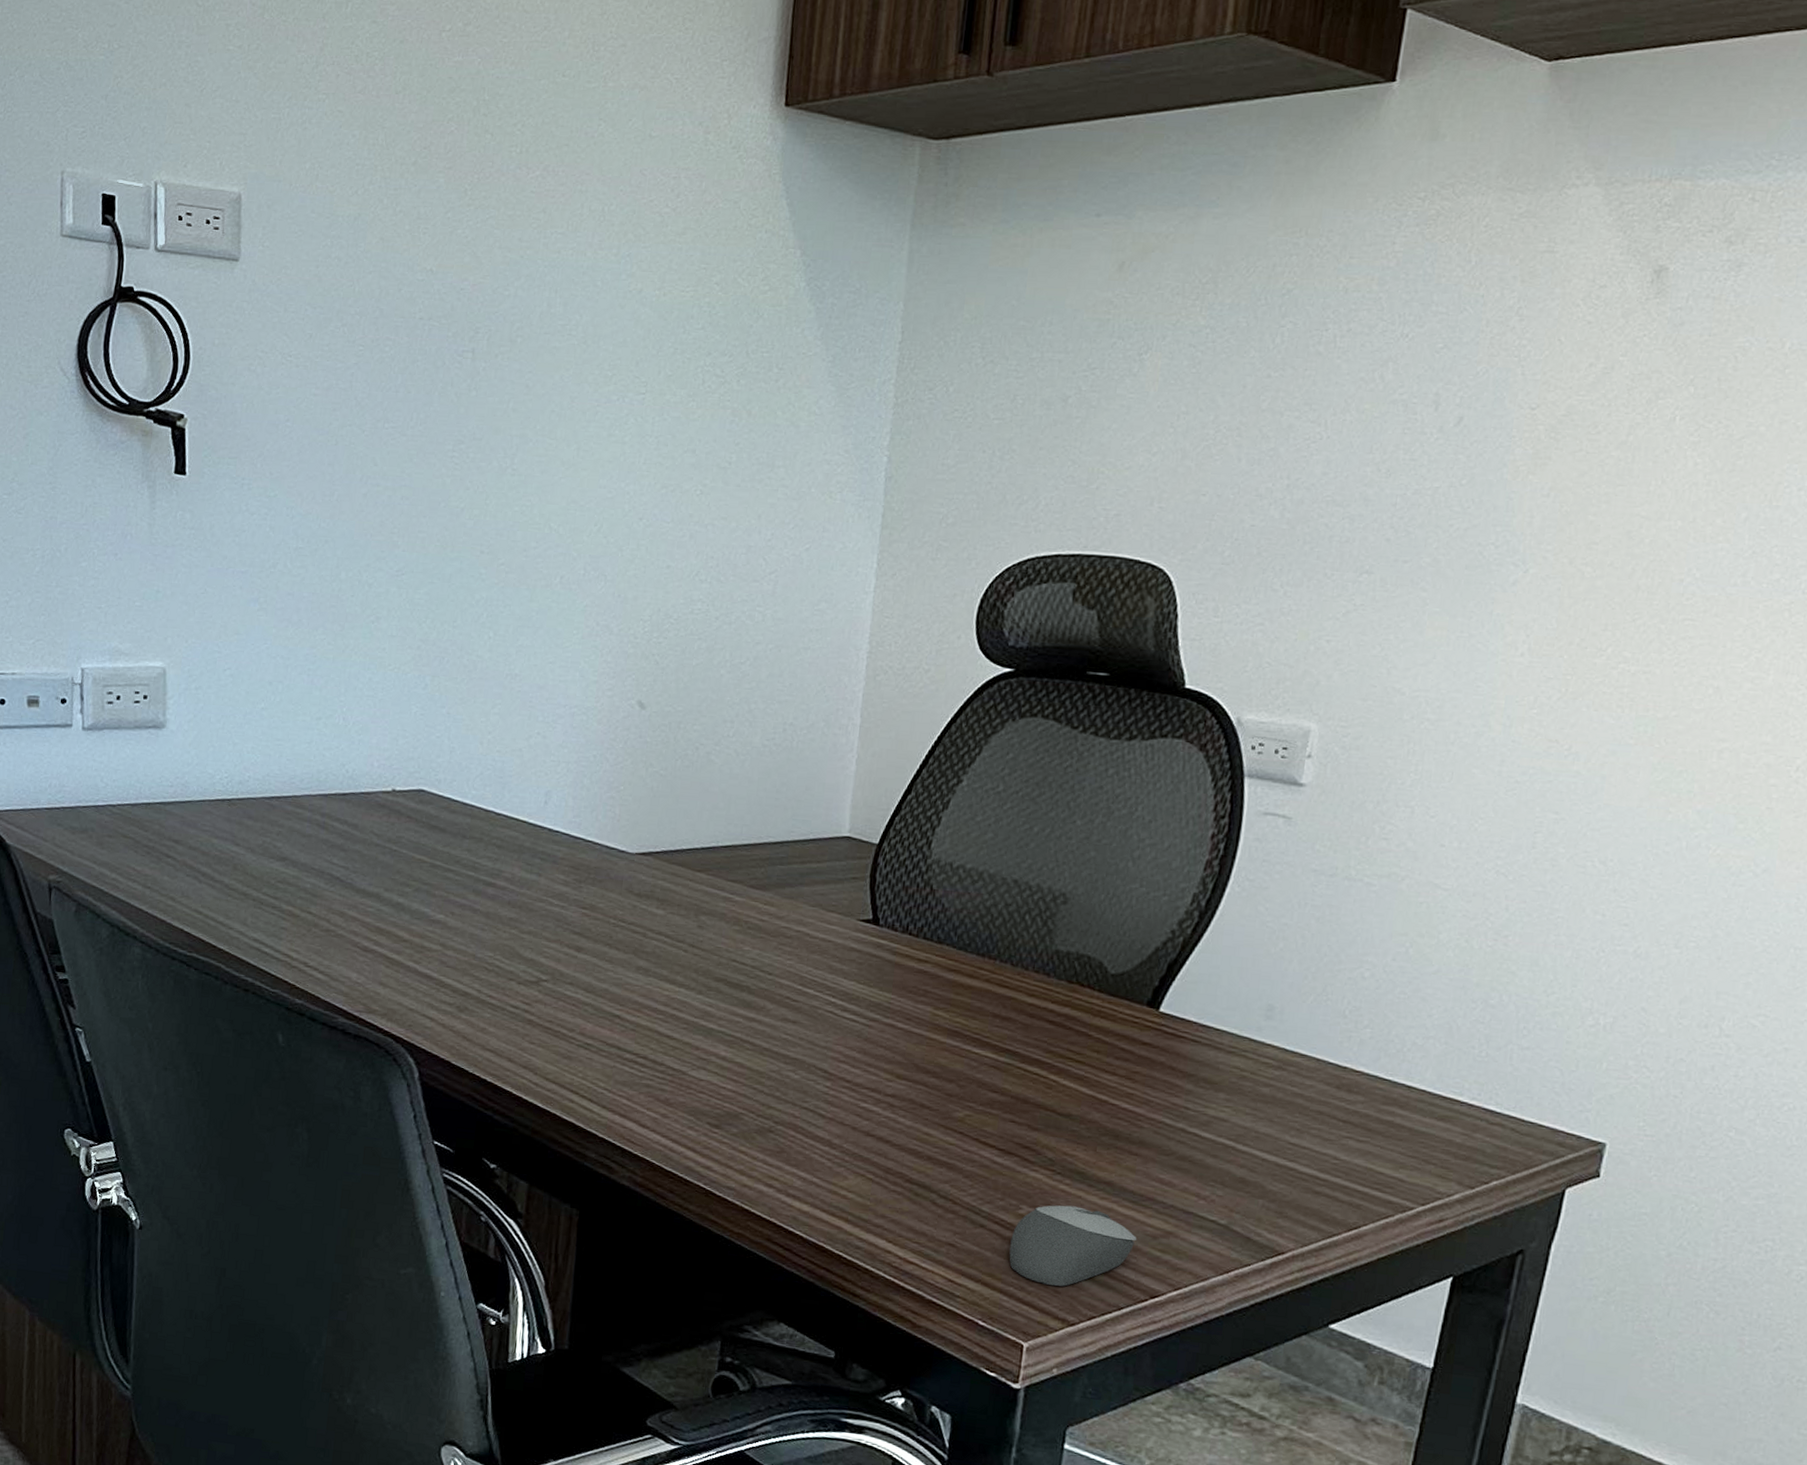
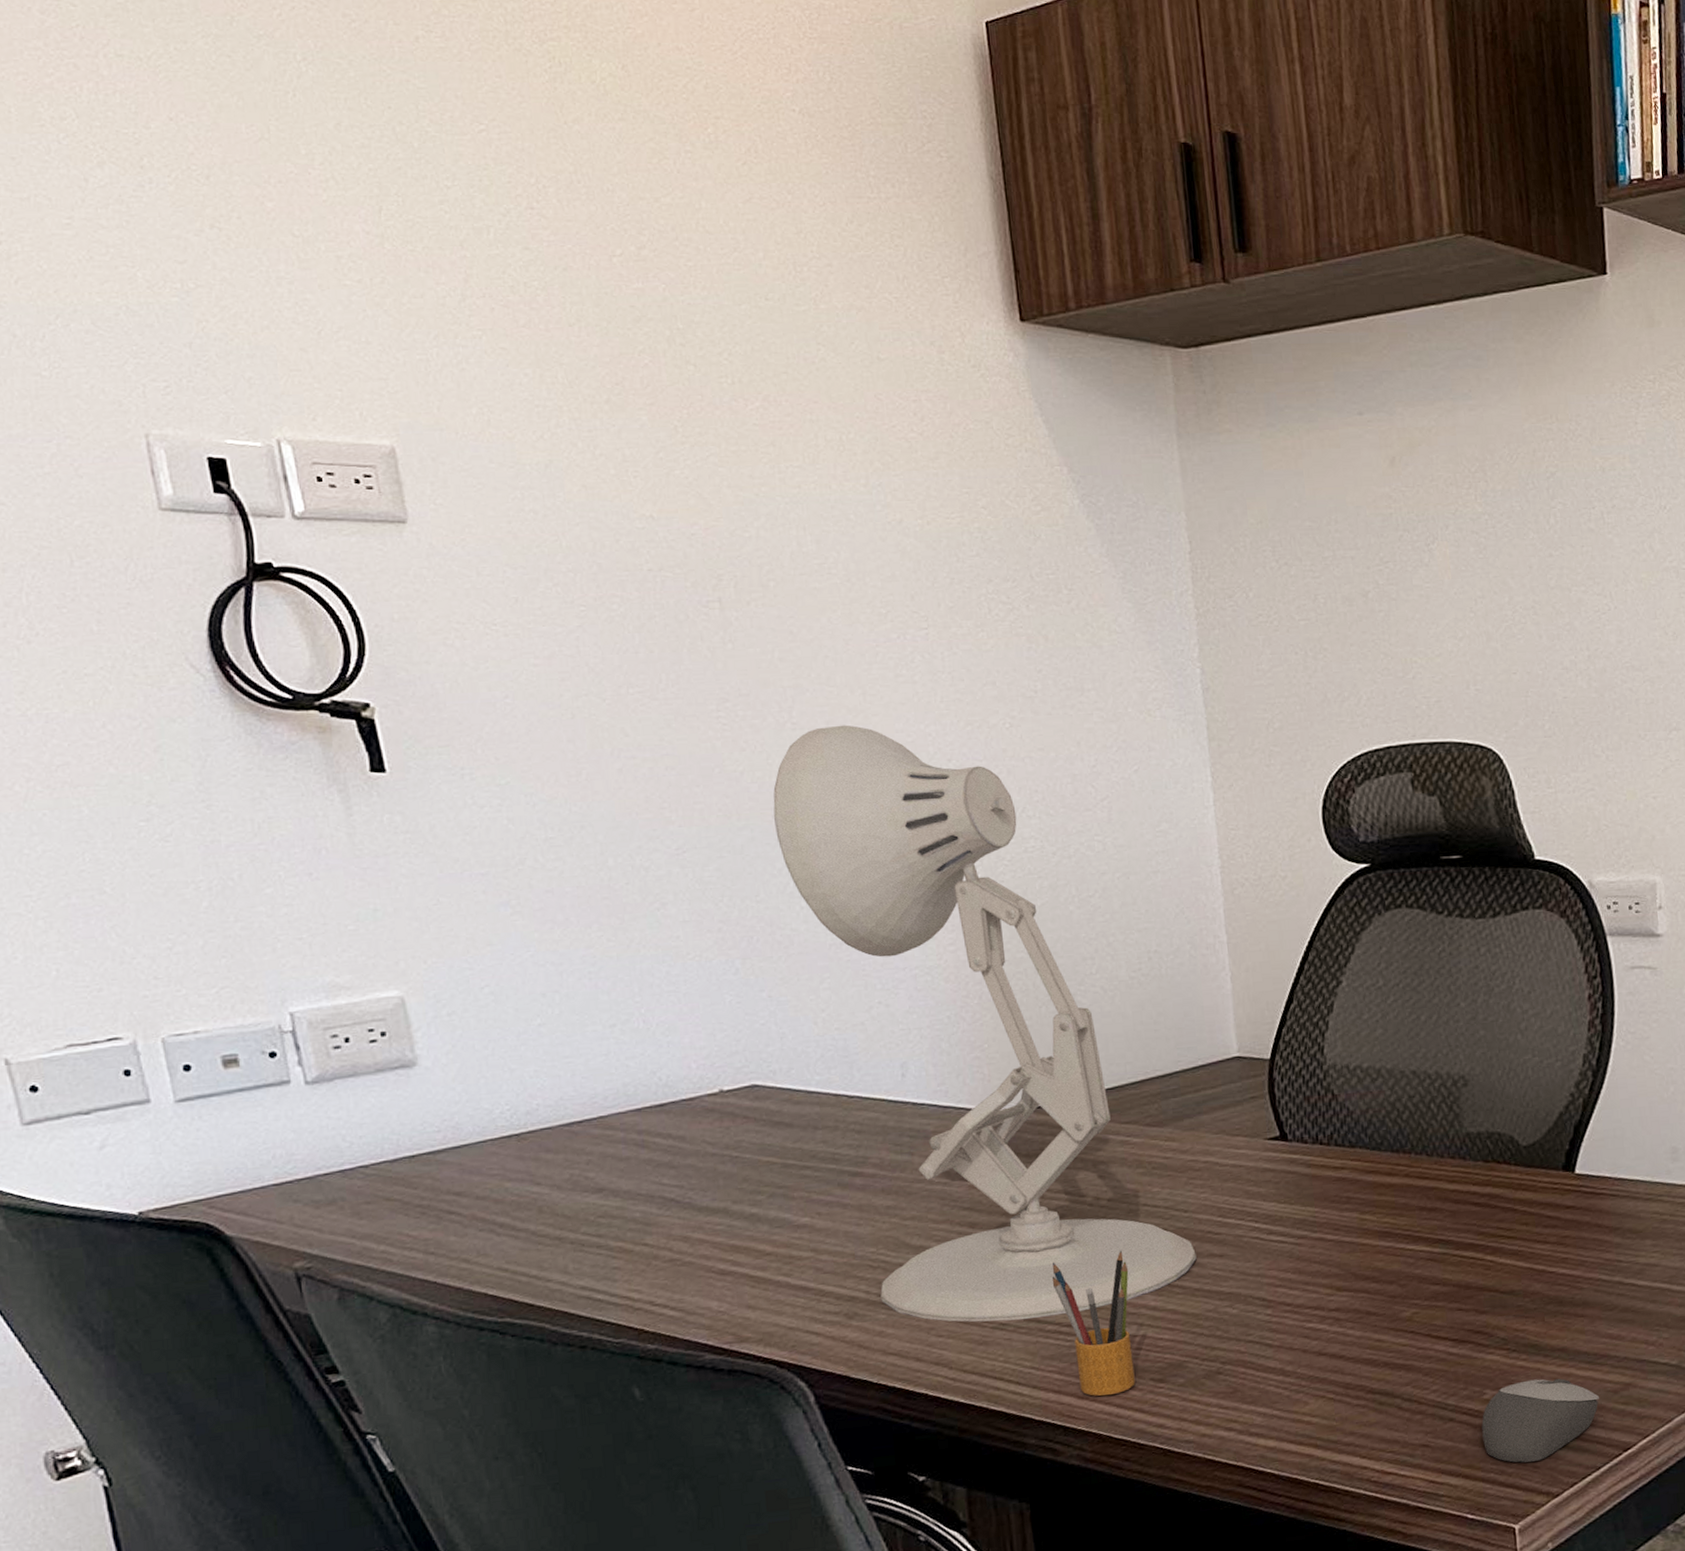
desk lamp: none [480,475,772,1048] -> present [773,725,1197,1323]
pencil box: none [637,997,708,1130] -> present [1052,1250,1135,1397]

